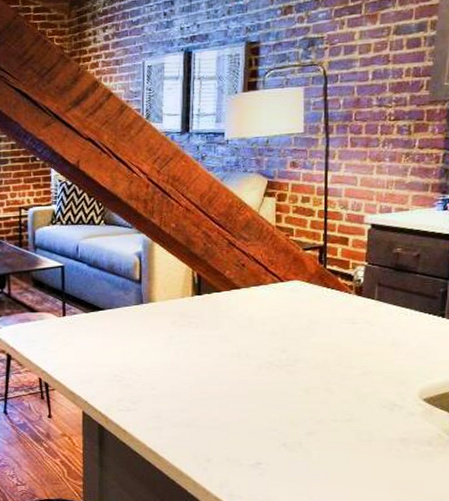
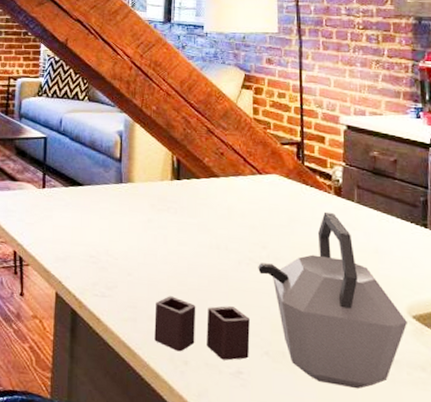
kettle: none [178,311,419,467] -> present [154,211,408,389]

